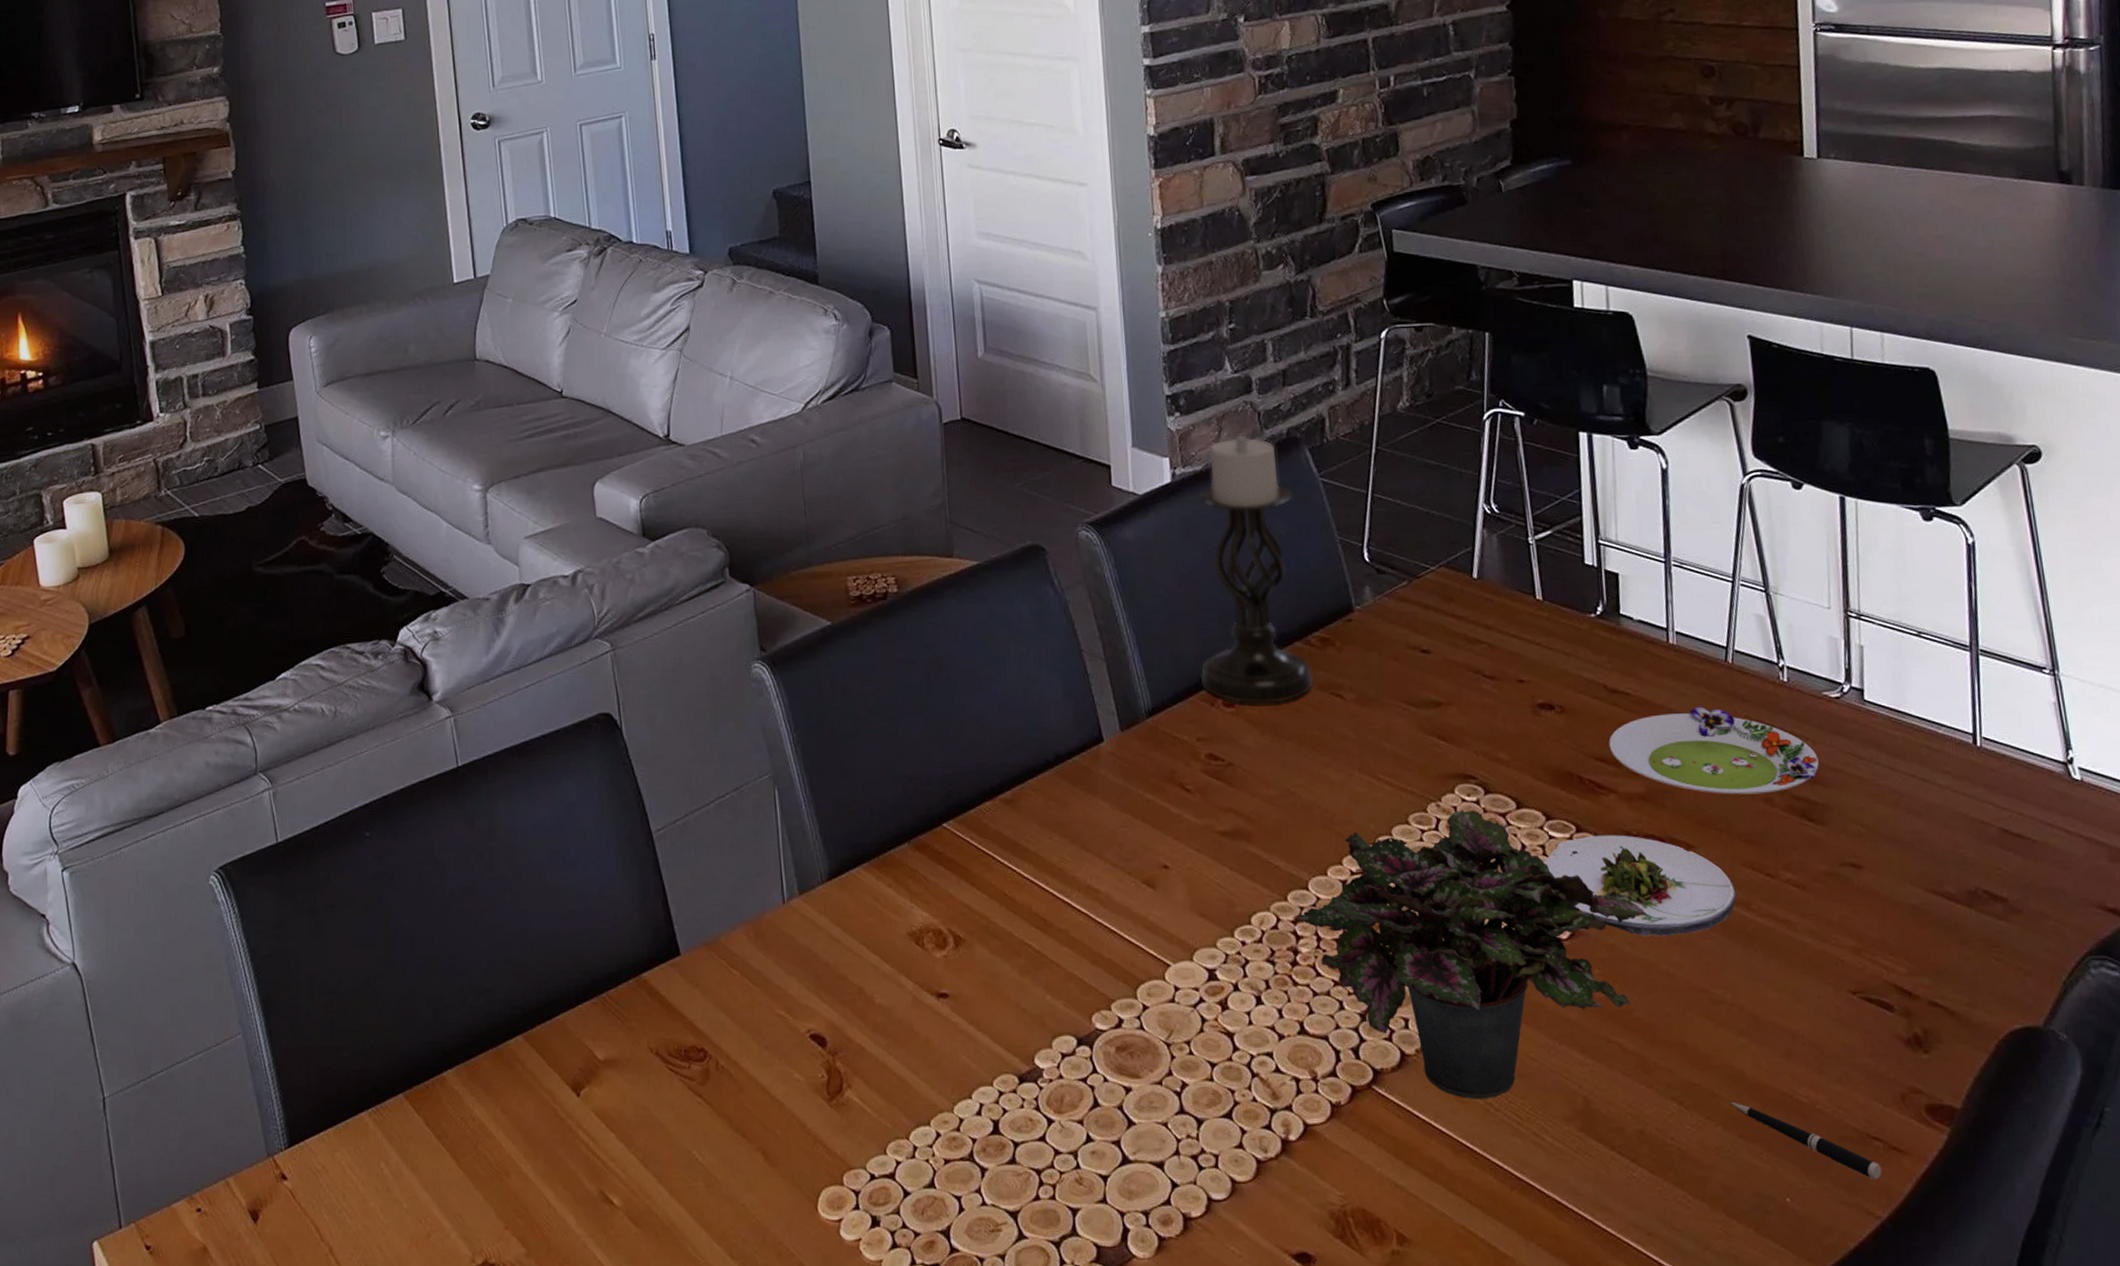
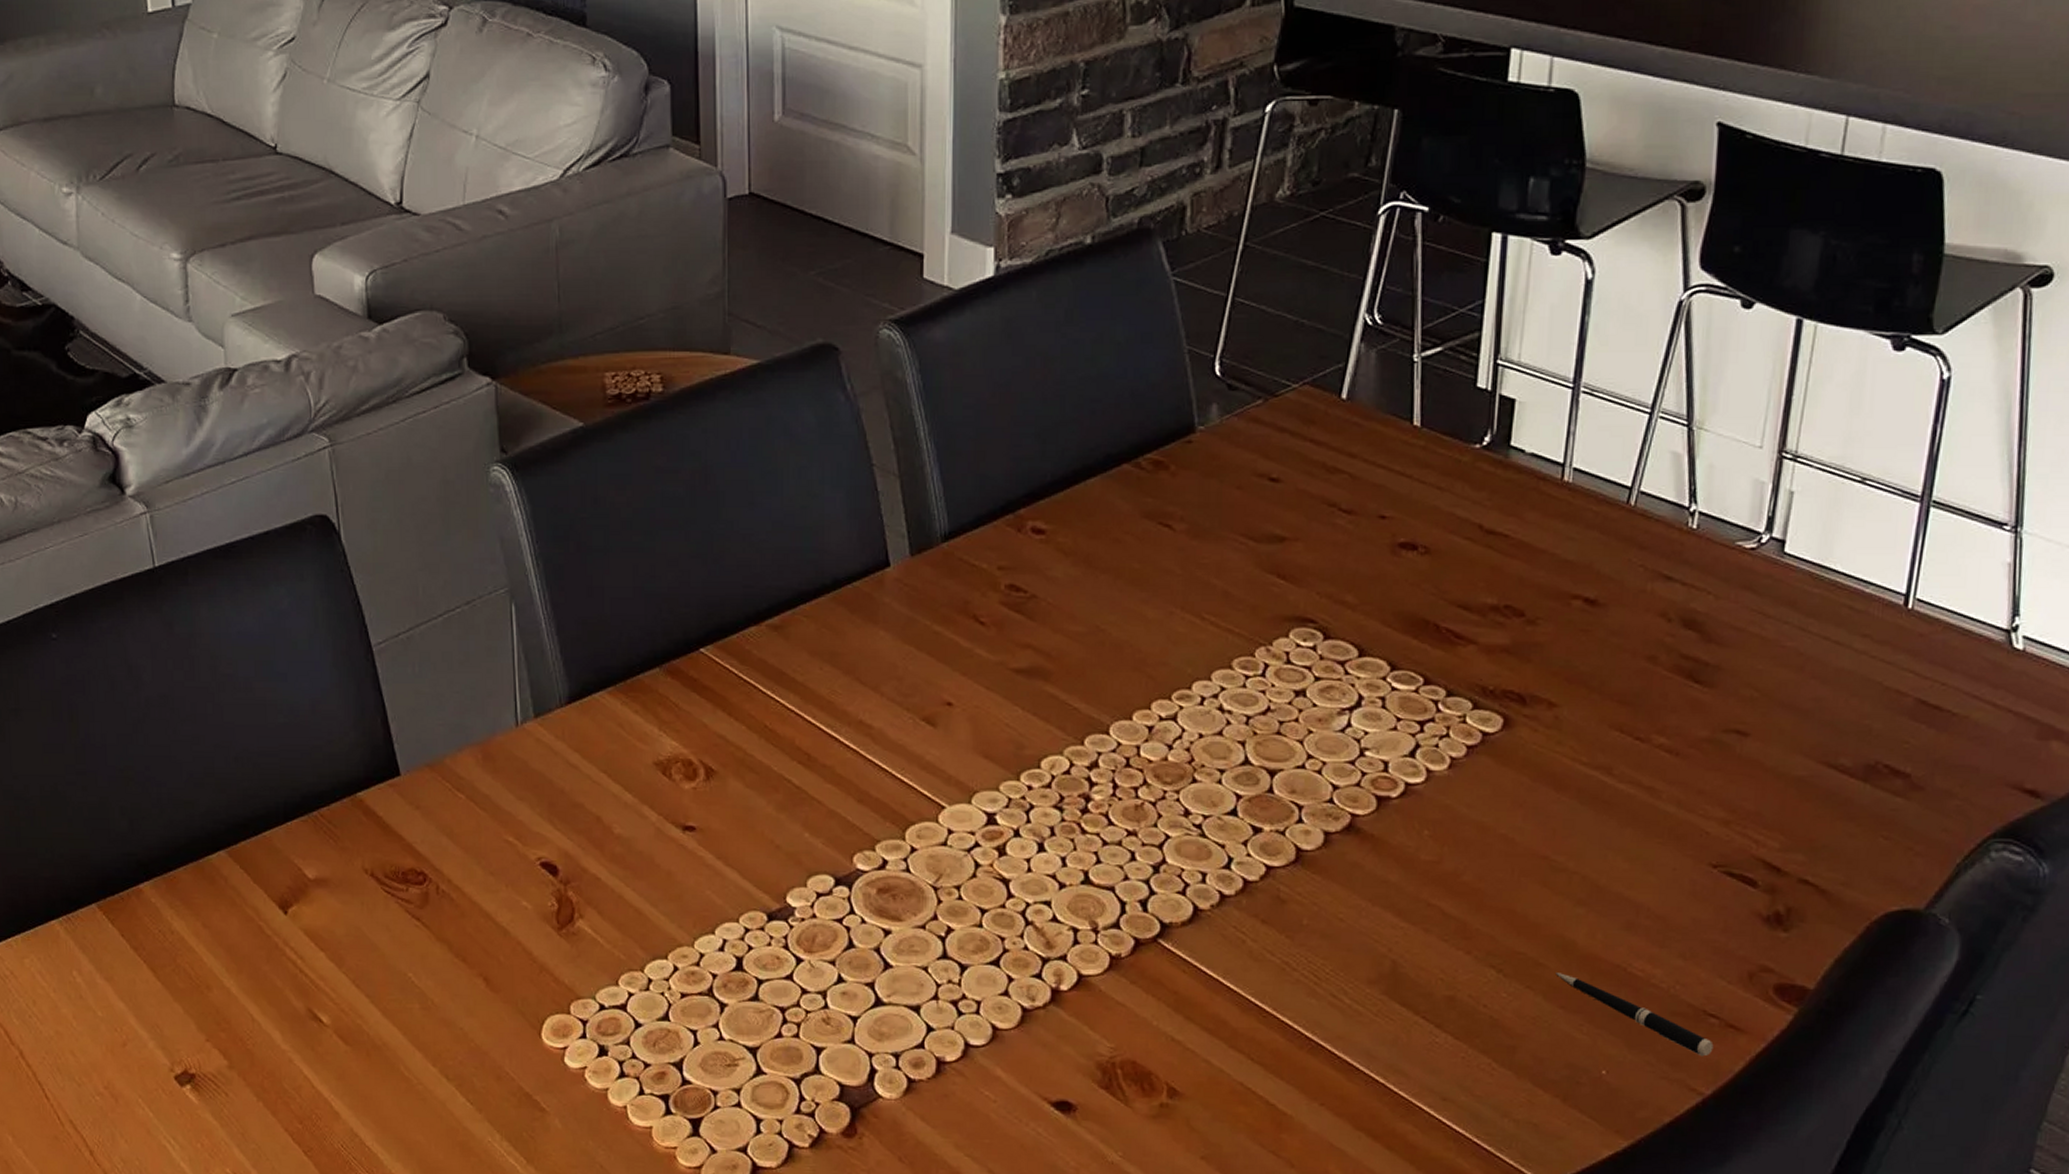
candle holder: present [1197,435,1315,704] -> none [1007,223,1141,532]
potted plant: present [1296,810,1648,1100] -> none [1092,655,1493,958]
salad plate: present [1543,835,1736,937] -> none [1381,689,1598,799]
salad plate: present [1609,706,1819,795] -> none [1475,552,1718,652]

